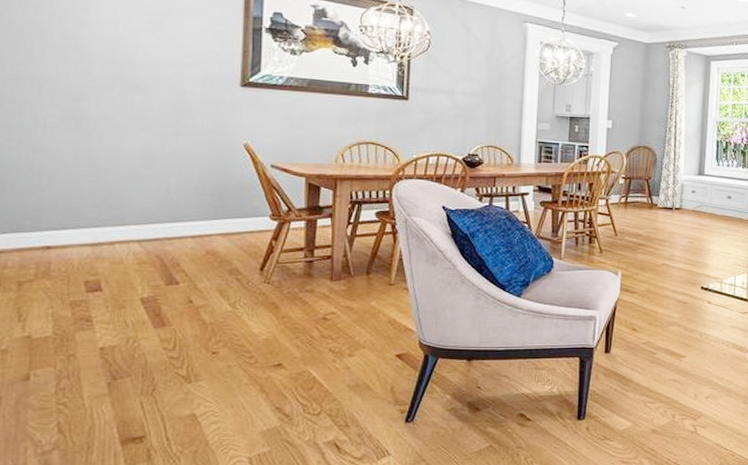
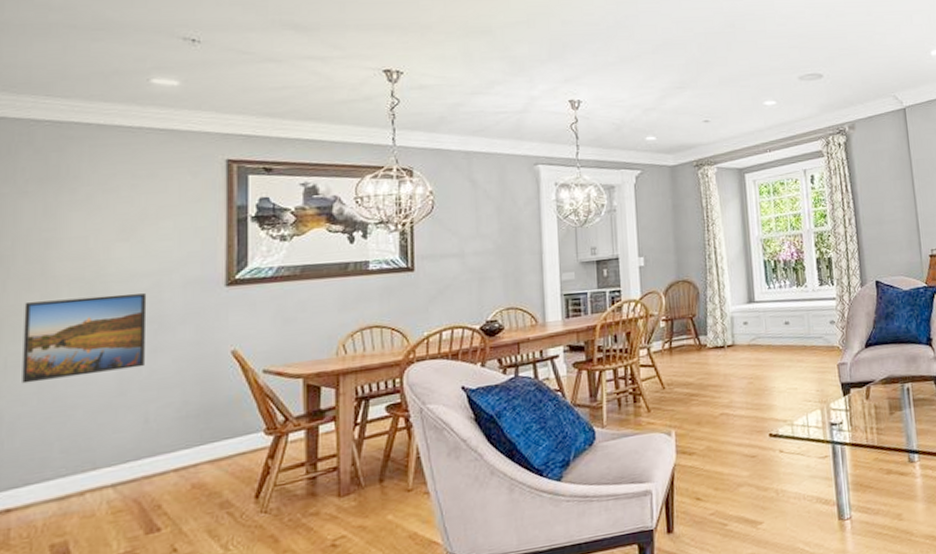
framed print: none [59,73,170,145] -> present [22,293,147,384]

